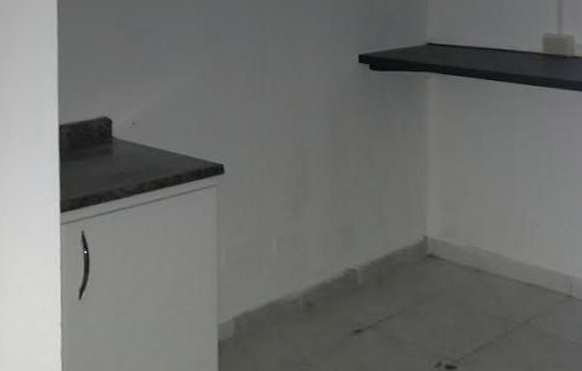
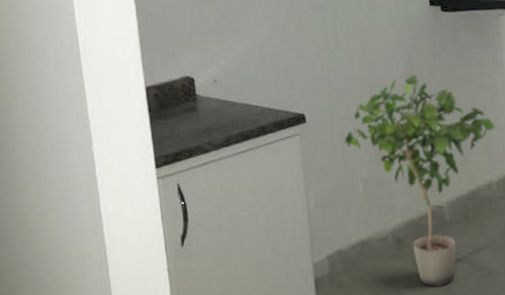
potted plant: none [262,132,414,354] -> present [344,75,495,286]

